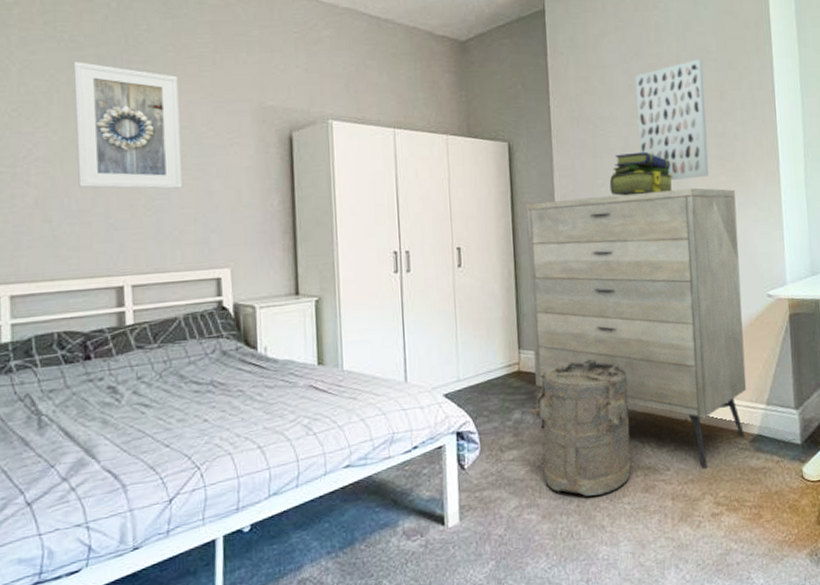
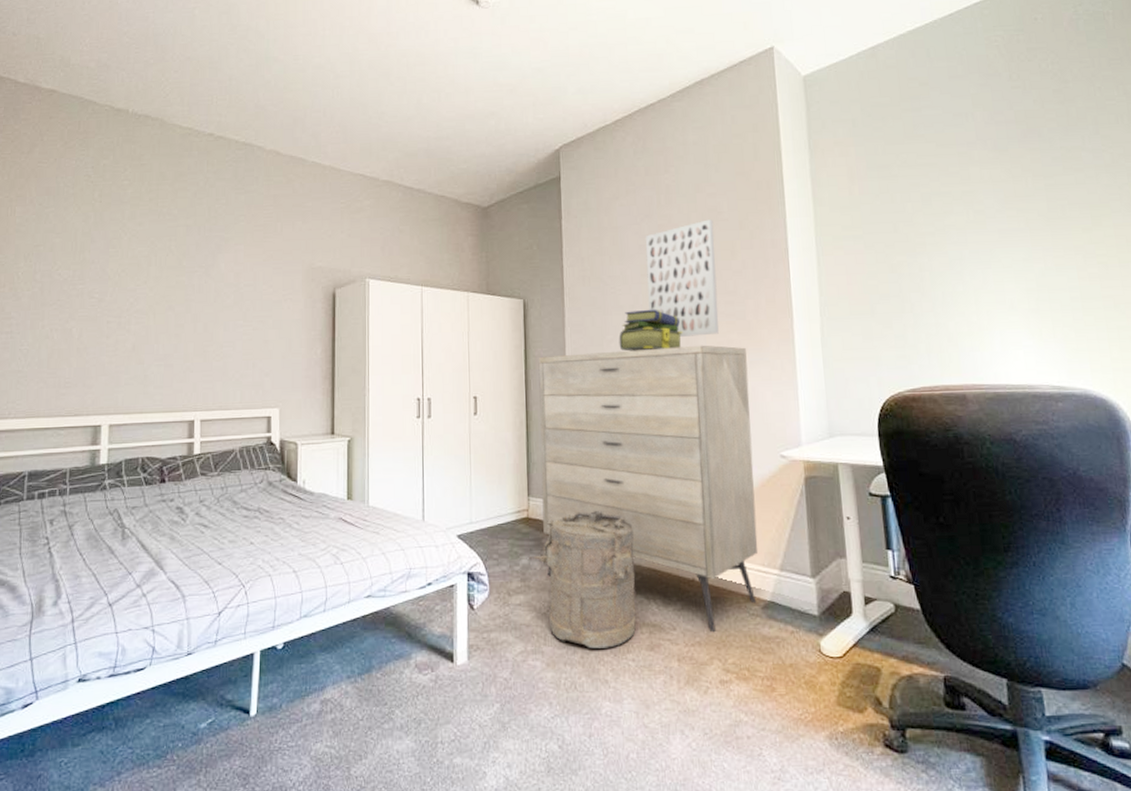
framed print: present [73,62,183,190] -> none [166,231,246,338]

